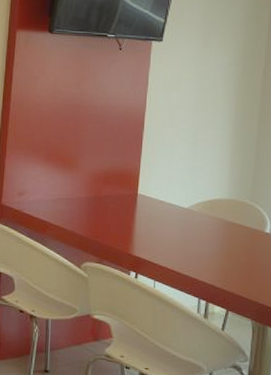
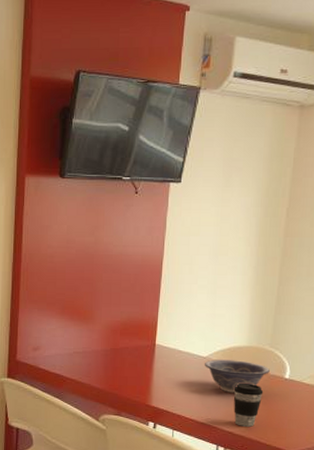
decorative bowl: none [186,211,250,246] -> present [205,359,270,394]
coffee cup: none [215,235,245,281] -> present [233,383,264,427]

